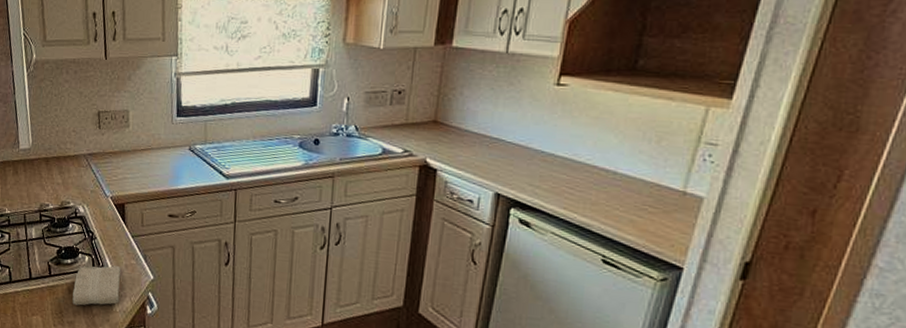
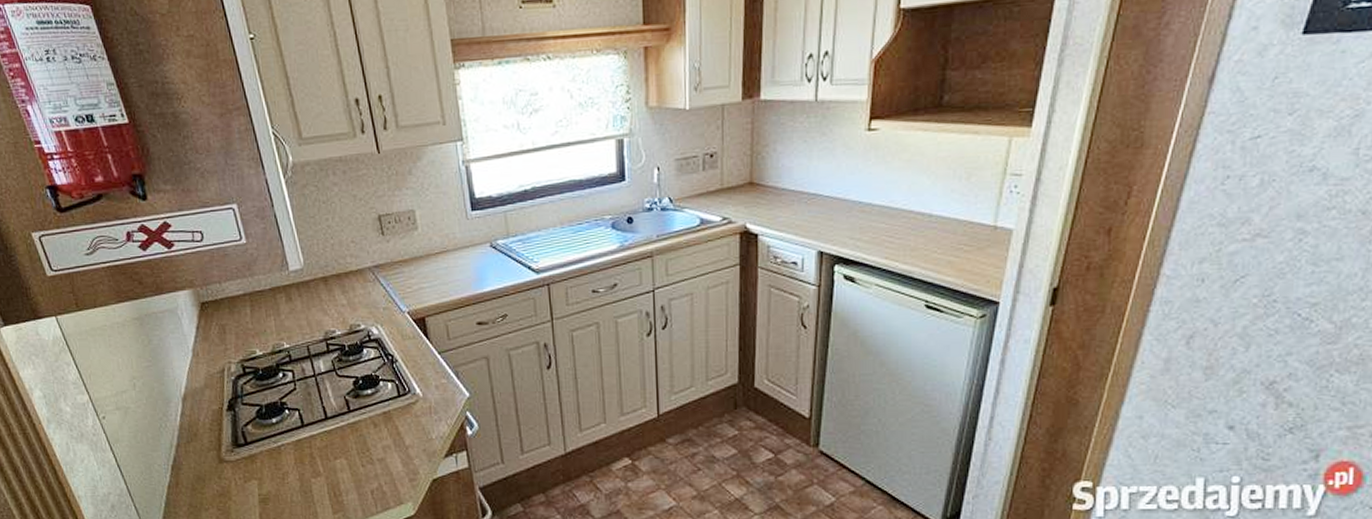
washcloth: present [72,265,120,306] -> none [379,388,434,439]

